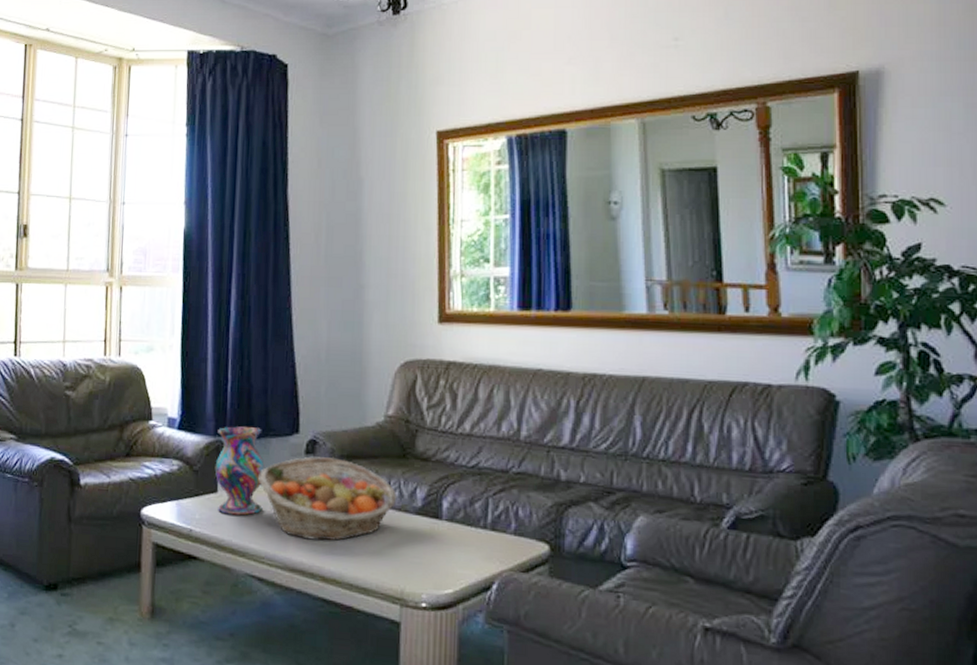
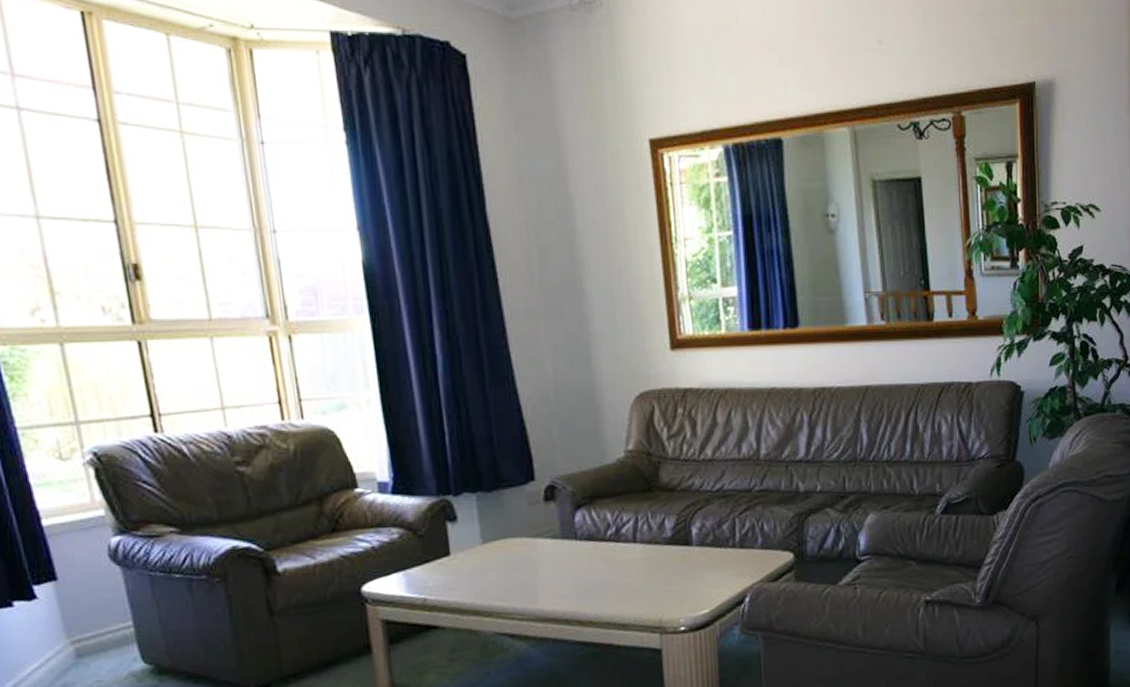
vase: present [214,426,265,515] -> none [441,480,505,576]
fruit basket: present [259,456,397,541] -> none [495,501,647,588]

